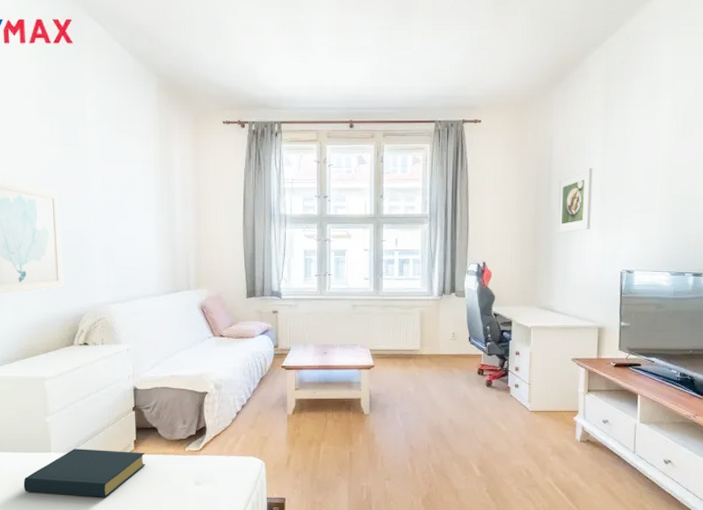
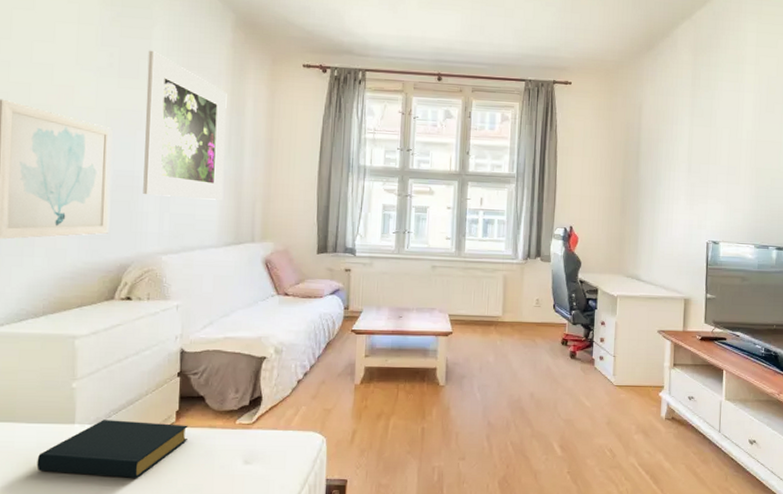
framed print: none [83,117,159,253] -> present [143,50,227,200]
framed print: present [556,167,593,234] -> none [643,136,681,201]

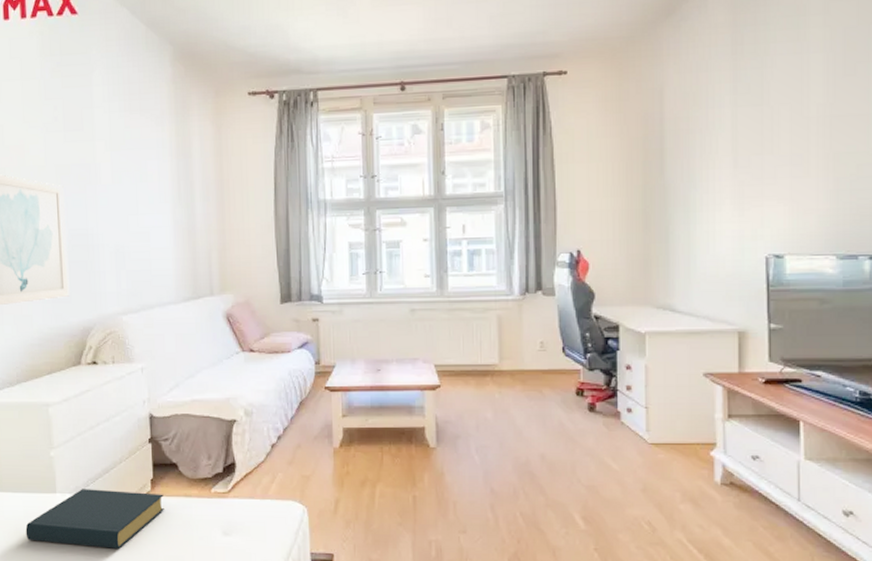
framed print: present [143,50,227,200] -> none [90,98,177,253]

